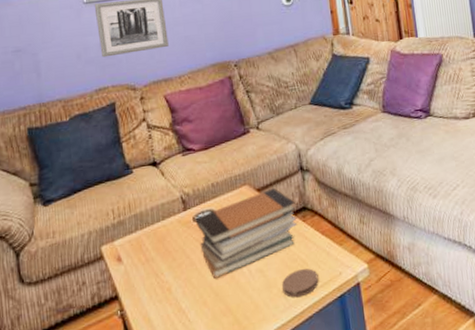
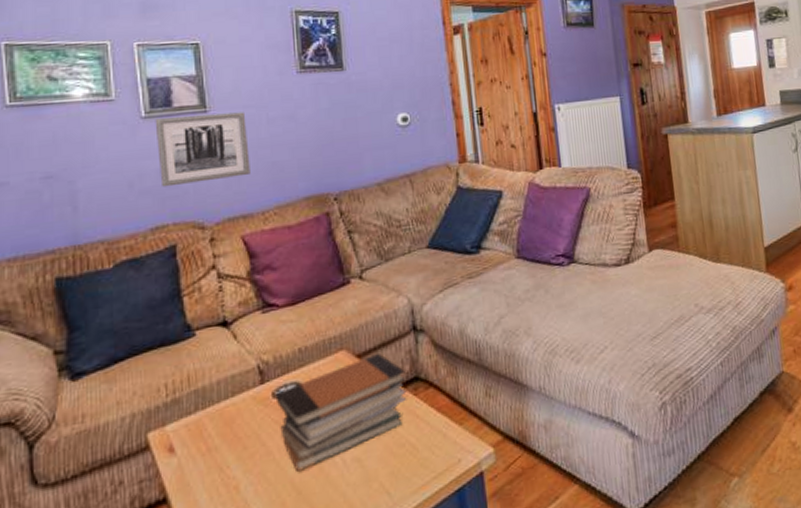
coaster: present [282,268,319,298] -> none [385,455,432,494]

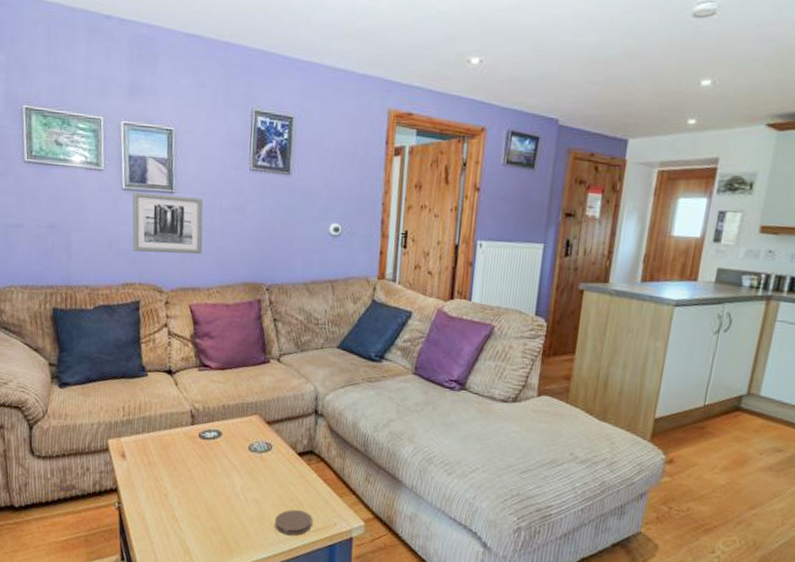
book stack: present [275,352,406,472] -> none [201,424,303,497]
coaster: none [385,455,432,494] -> present [275,509,313,536]

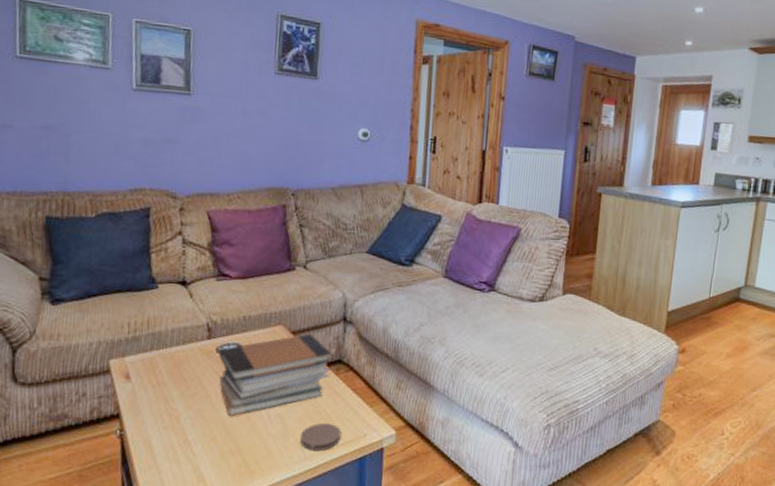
wall art: present [132,192,204,255] -> none [143,93,224,159]
book stack: none [201,424,303,497] -> present [219,333,331,416]

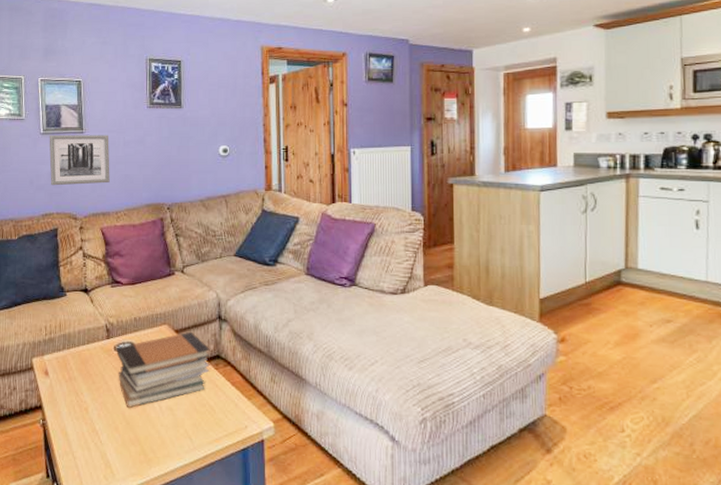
wall art: none [143,93,224,159] -> present [49,135,110,186]
coaster: present [300,423,341,452] -> none [189,415,224,442]

